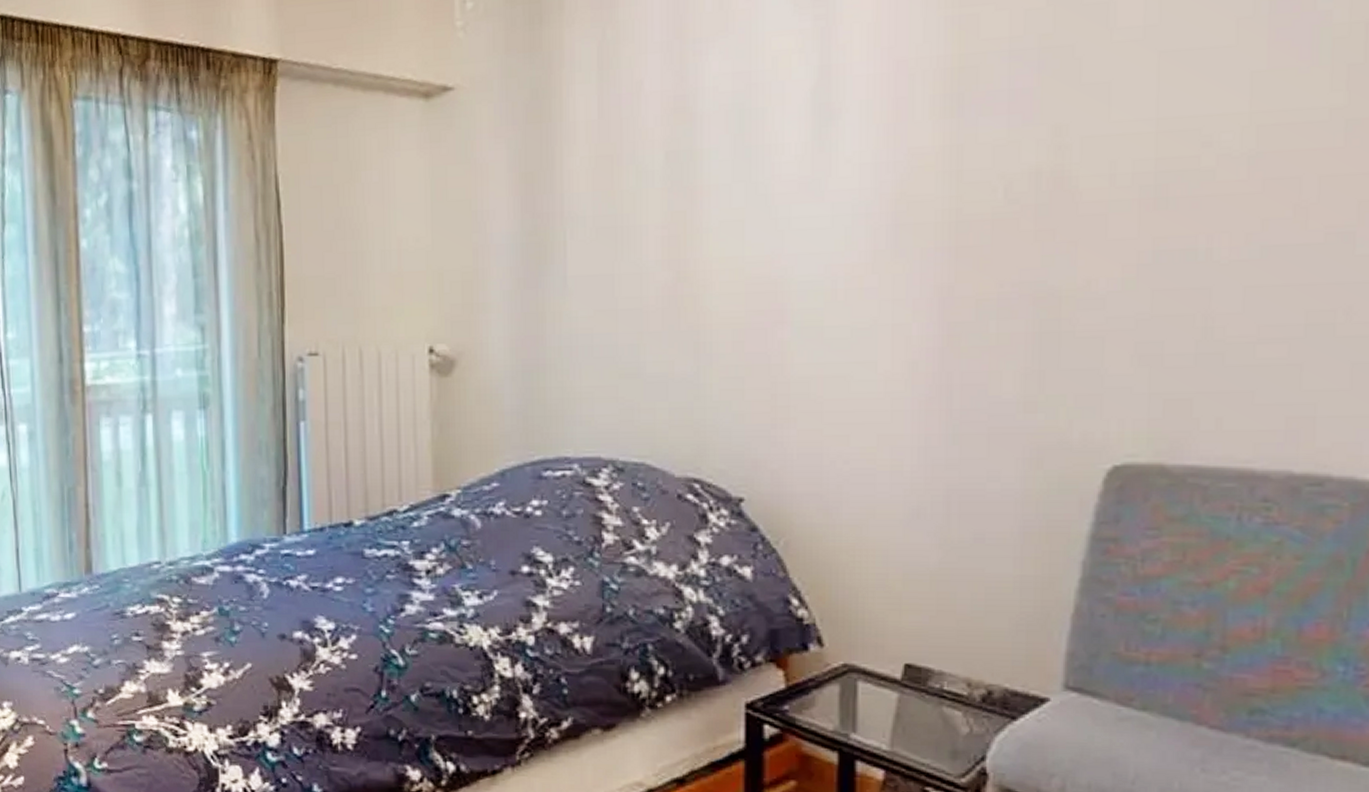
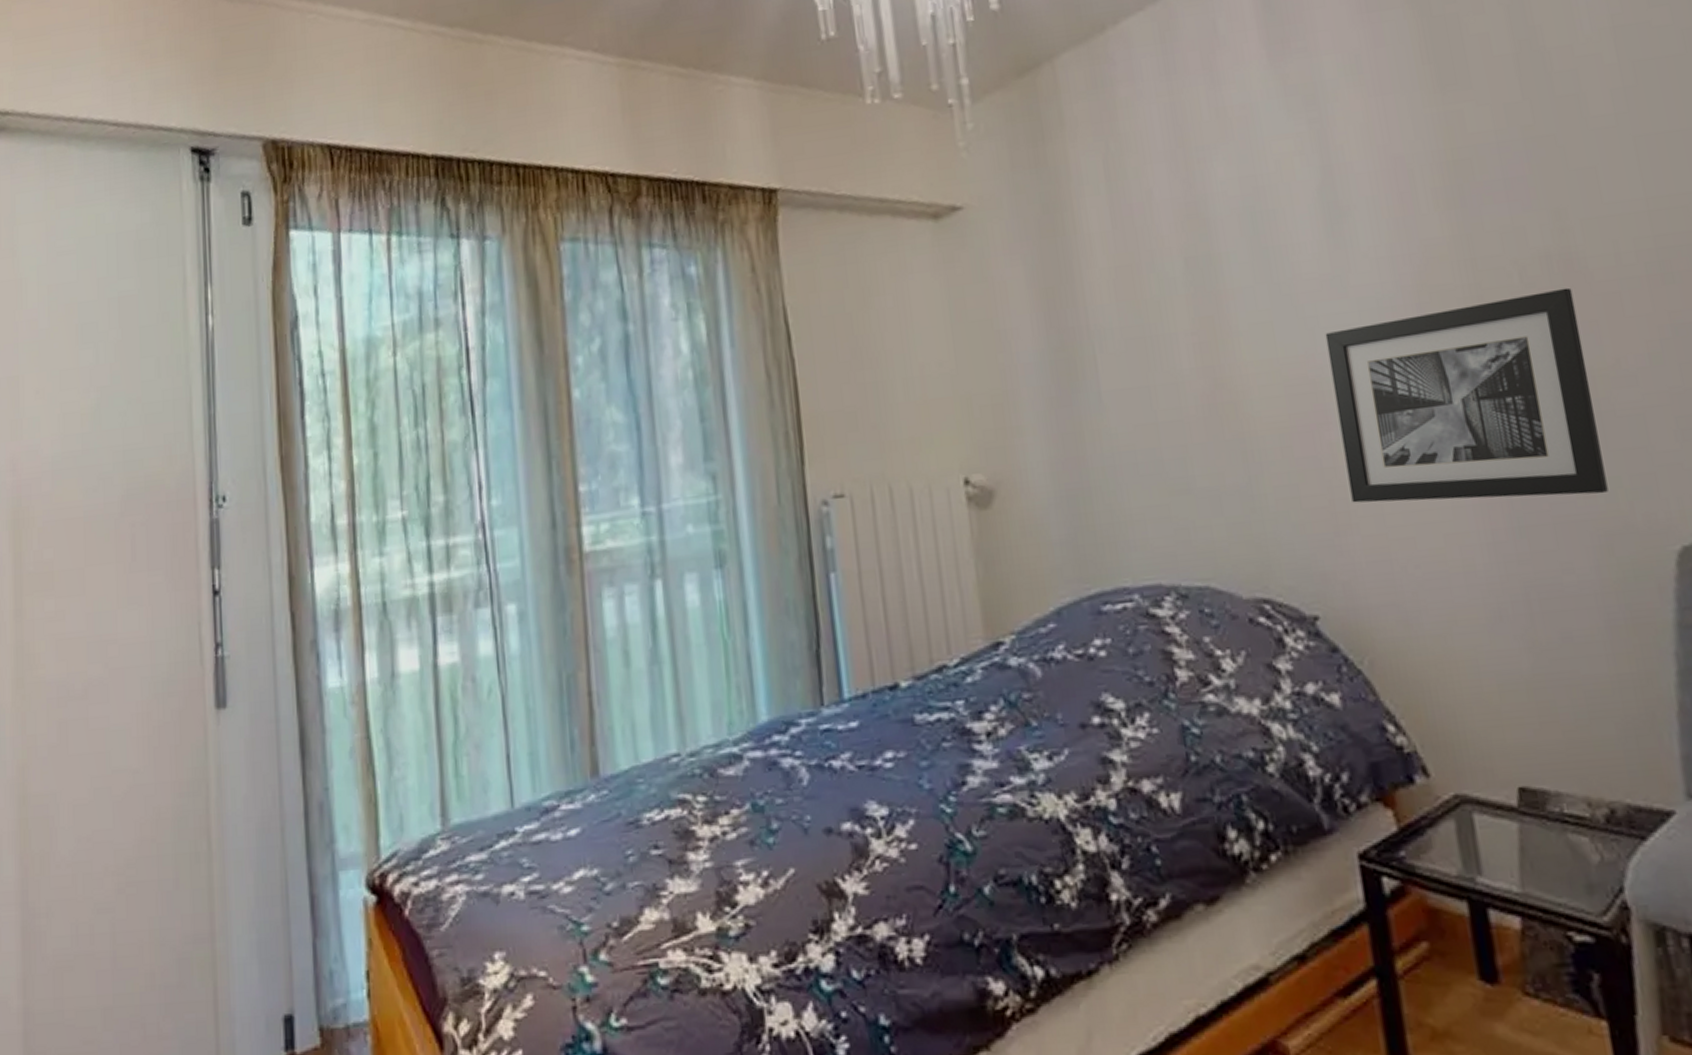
wall art: none [794,206,1056,410] -> present [1325,287,1608,503]

